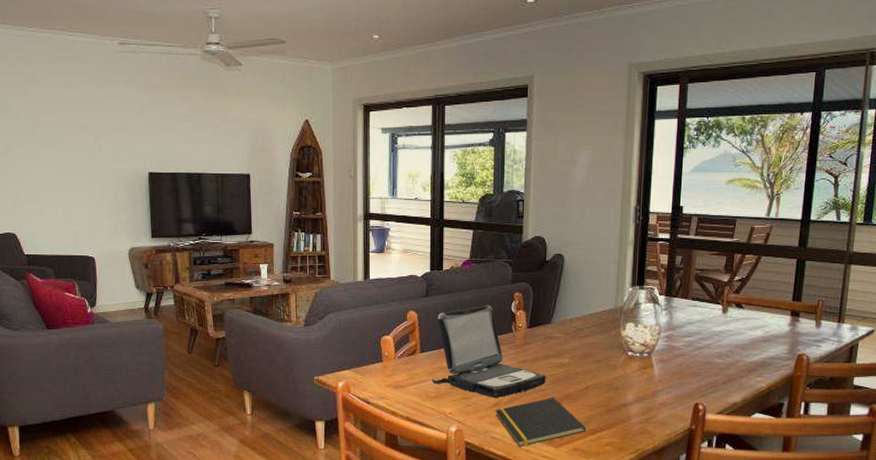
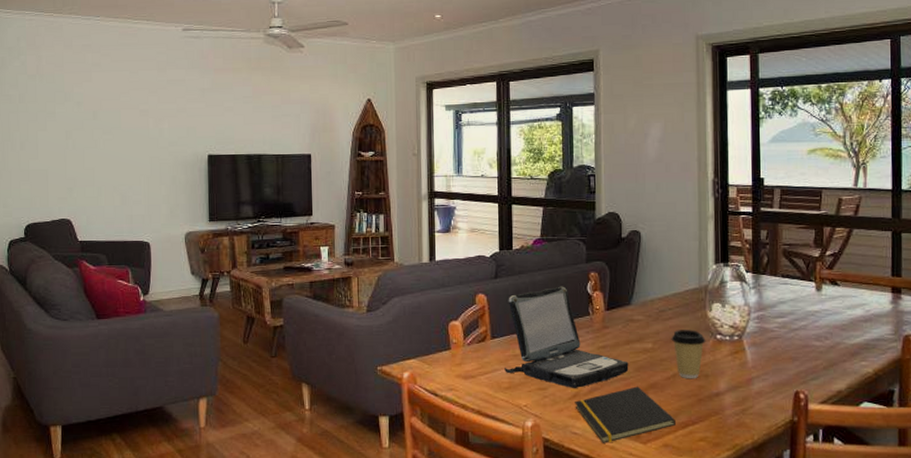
coffee cup: none [586,347,618,390] -> present [671,330,706,378]

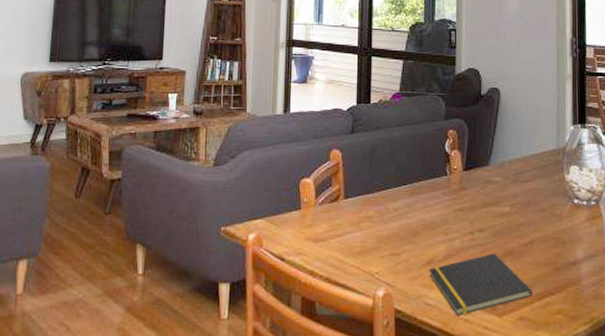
laptop: present [505,286,629,388] -> none [357,143,485,254]
coffee cup: present [671,330,706,378] -> none [528,193,564,245]

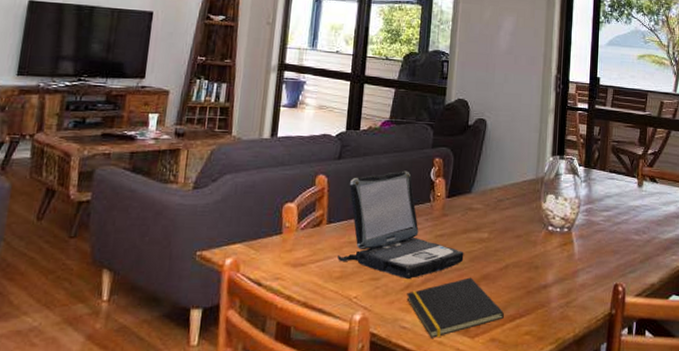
laptop: none [357,143,485,254] -> present [338,170,464,278]

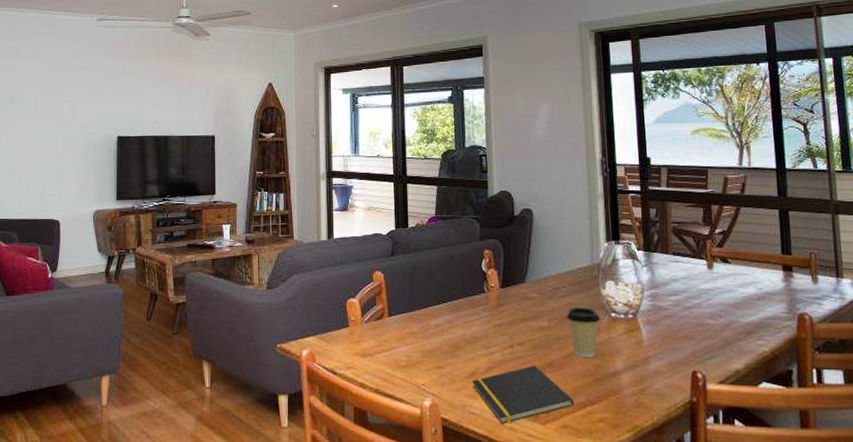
laptop: present [338,170,464,278] -> none [402,264,525,367]
coffee cup: none [506,220,539,270] -> present [566,308,601,357]

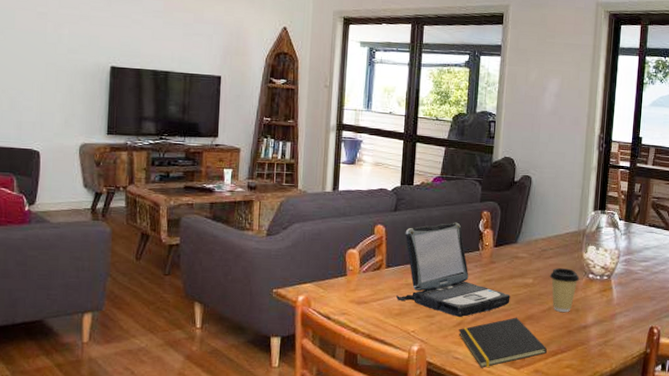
laptop: none [402,264,525,367] -> present [396,222,510,317]

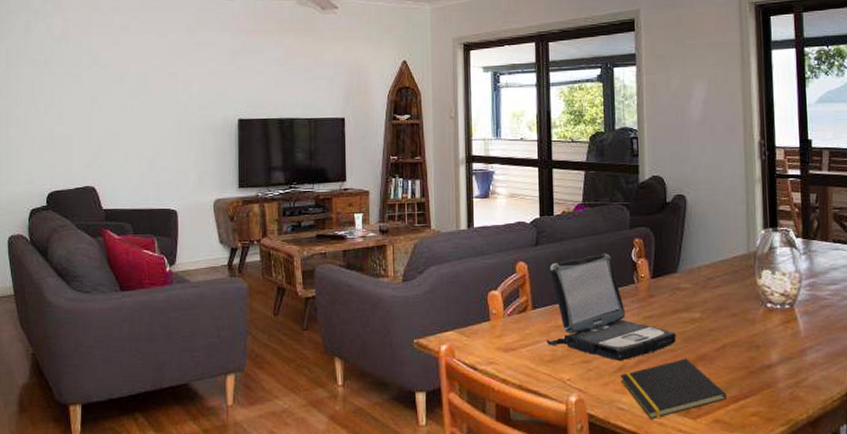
coffee cup: present [549,268,580,312] -> none [719,298,756,349]

